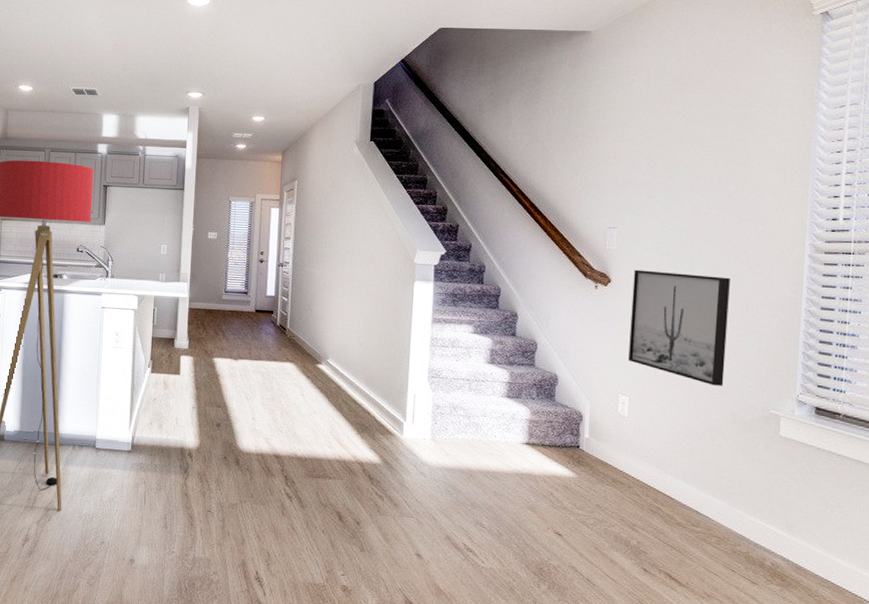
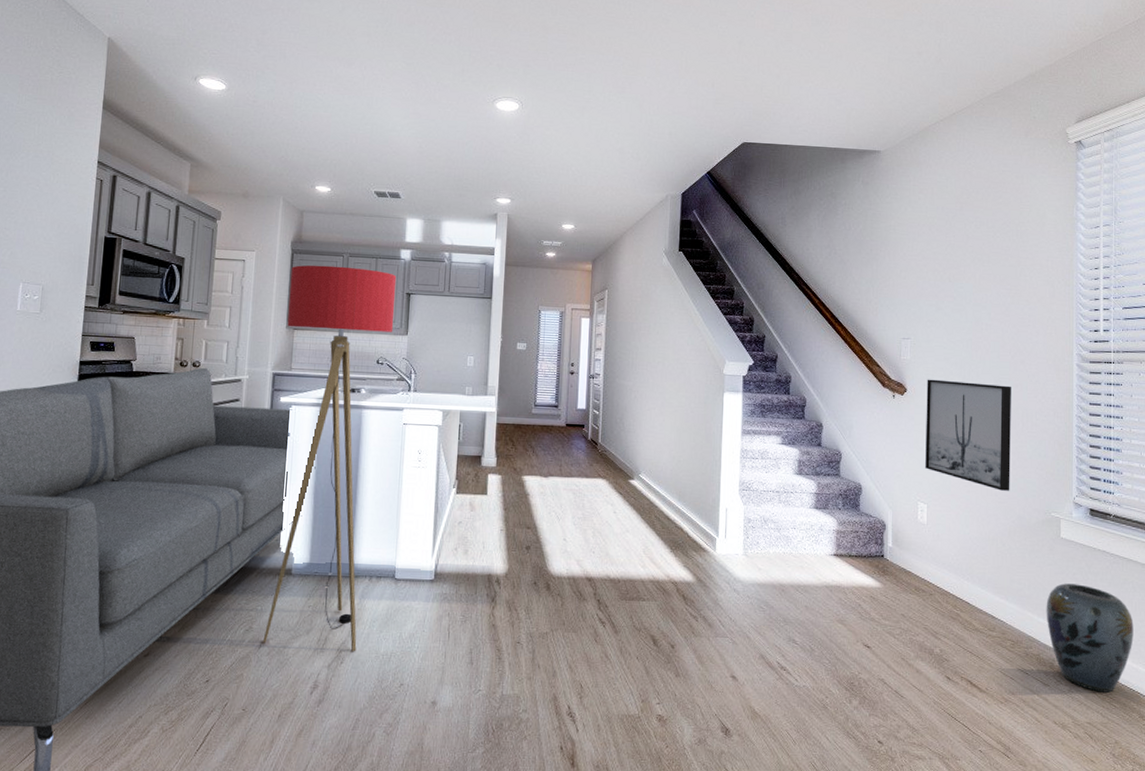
vase: none [758,482,860,596] -> present [1046,583,1134,693]

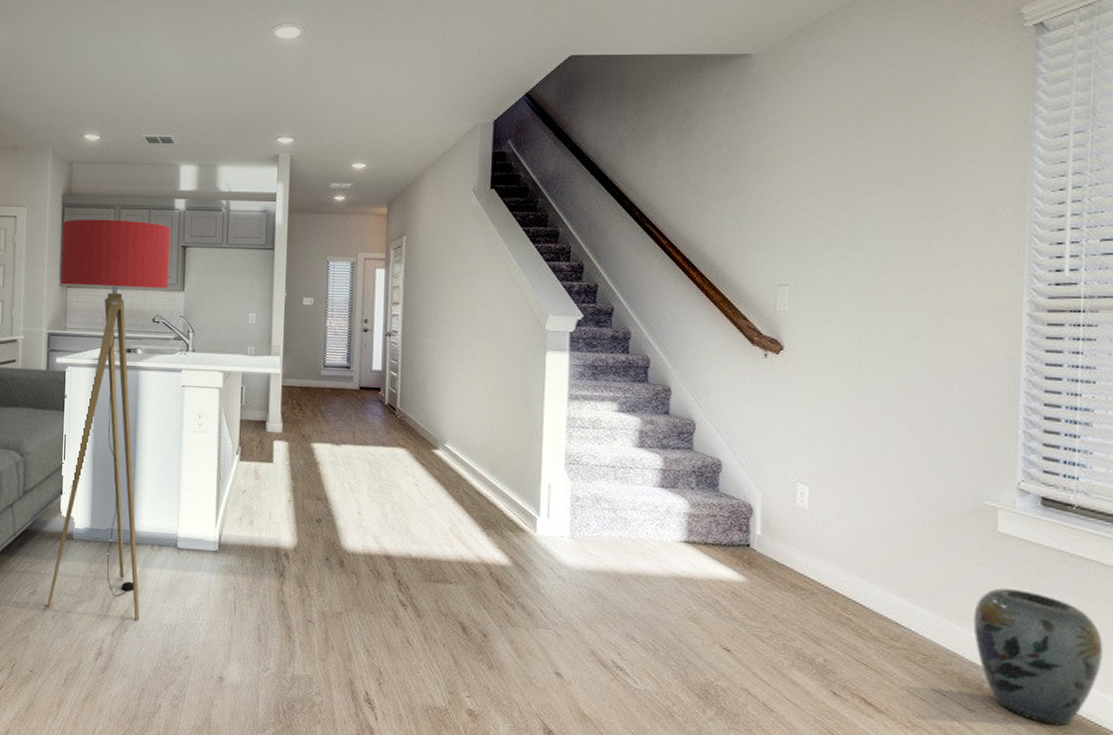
wall art: present [925,379,1011,491] -> none [807,334,930,472]

